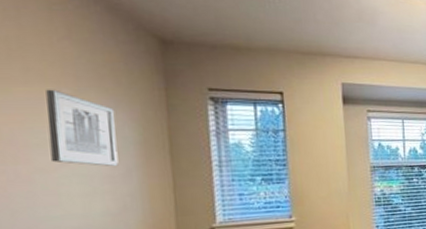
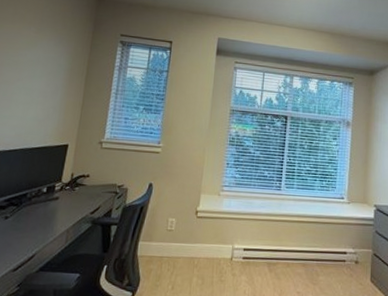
wall art: present [46,89,119,166] -> none [13,27,58,85]

